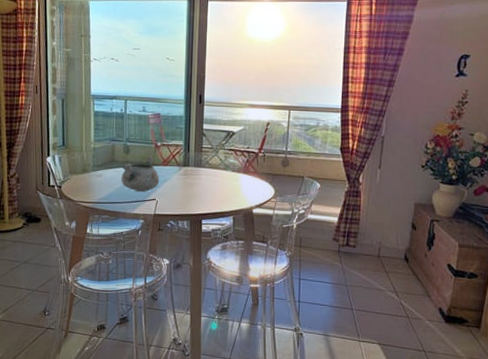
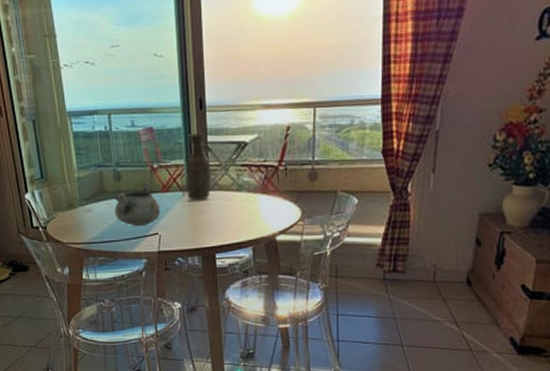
vase: none [182,121,205,175] -> present [186,132,212,201]

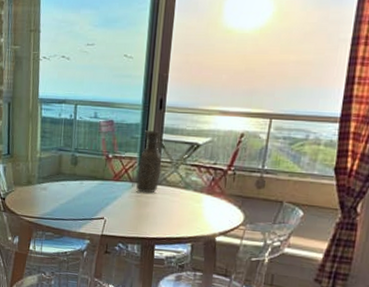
decorative bowl: present [114,183,161,227] -> none [67,170,110,210]

